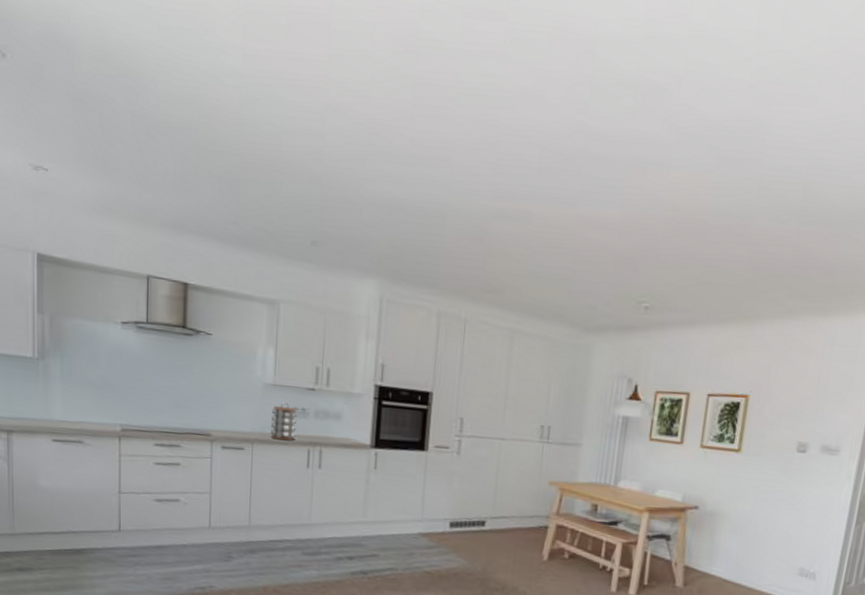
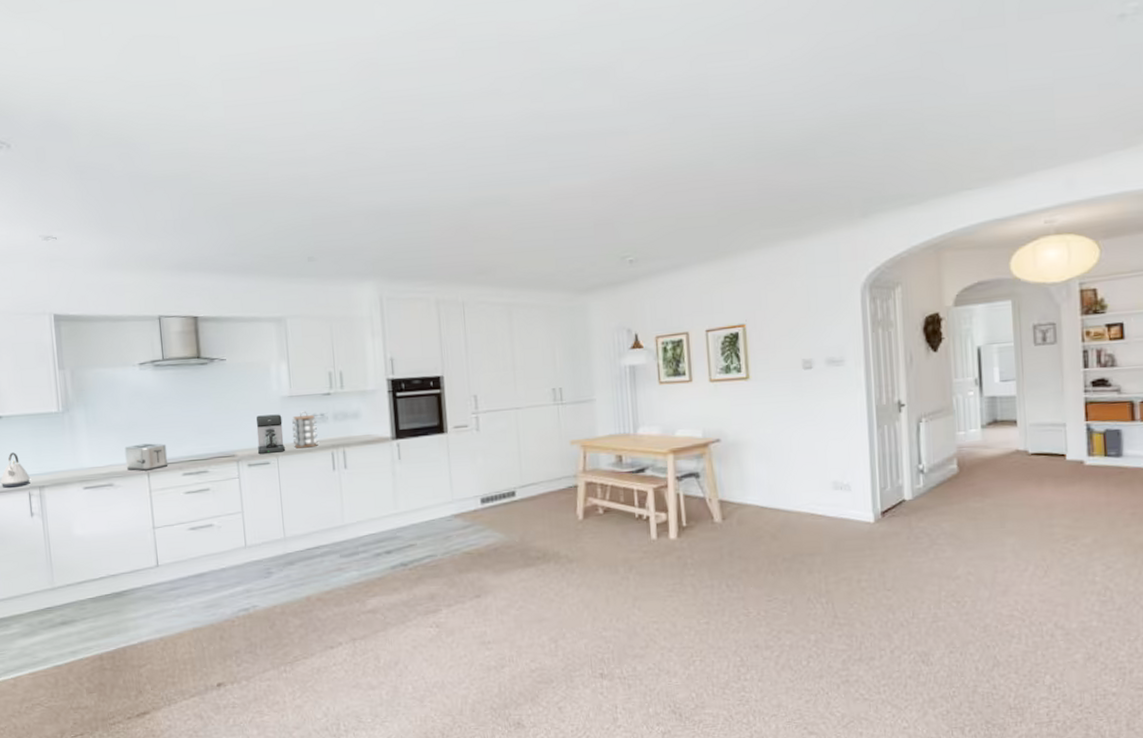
toaster: none [98,405,141,436] -> present [124,443,168,472]
coffee maker: none [234,398,262,441] -> present [256,414,285,455]

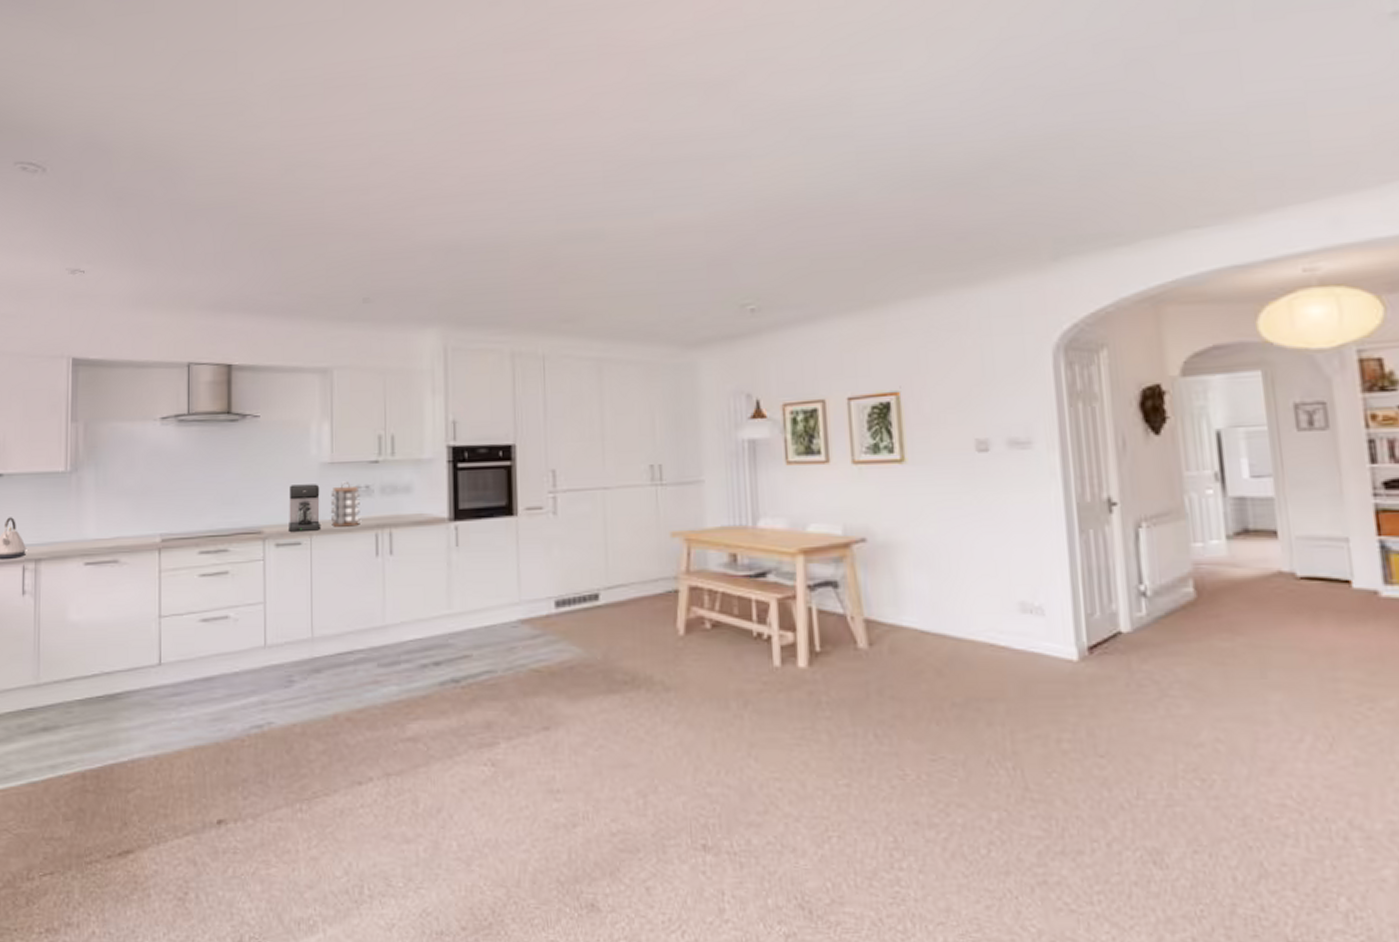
toaster: present [124,443,168,472] -> none [135,513,184,547]

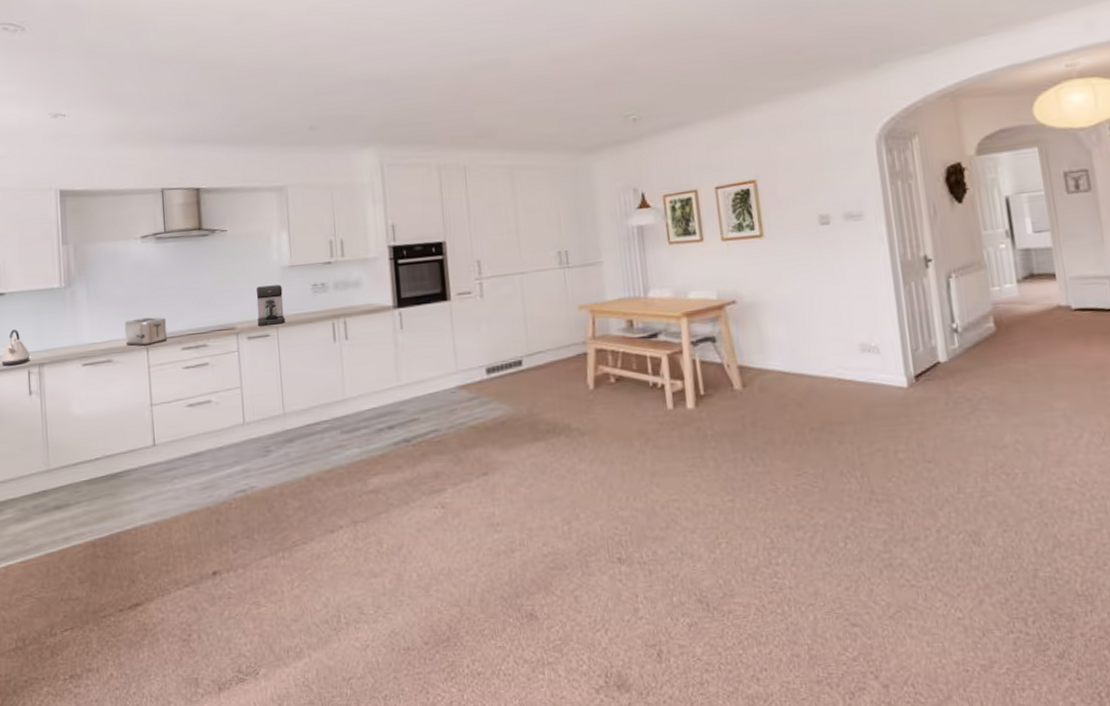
toaster: none [135,513,184,547] -> present [124,317,168,347]
spice rack: present [330,481,360,527] -> none [292,281,319,320]

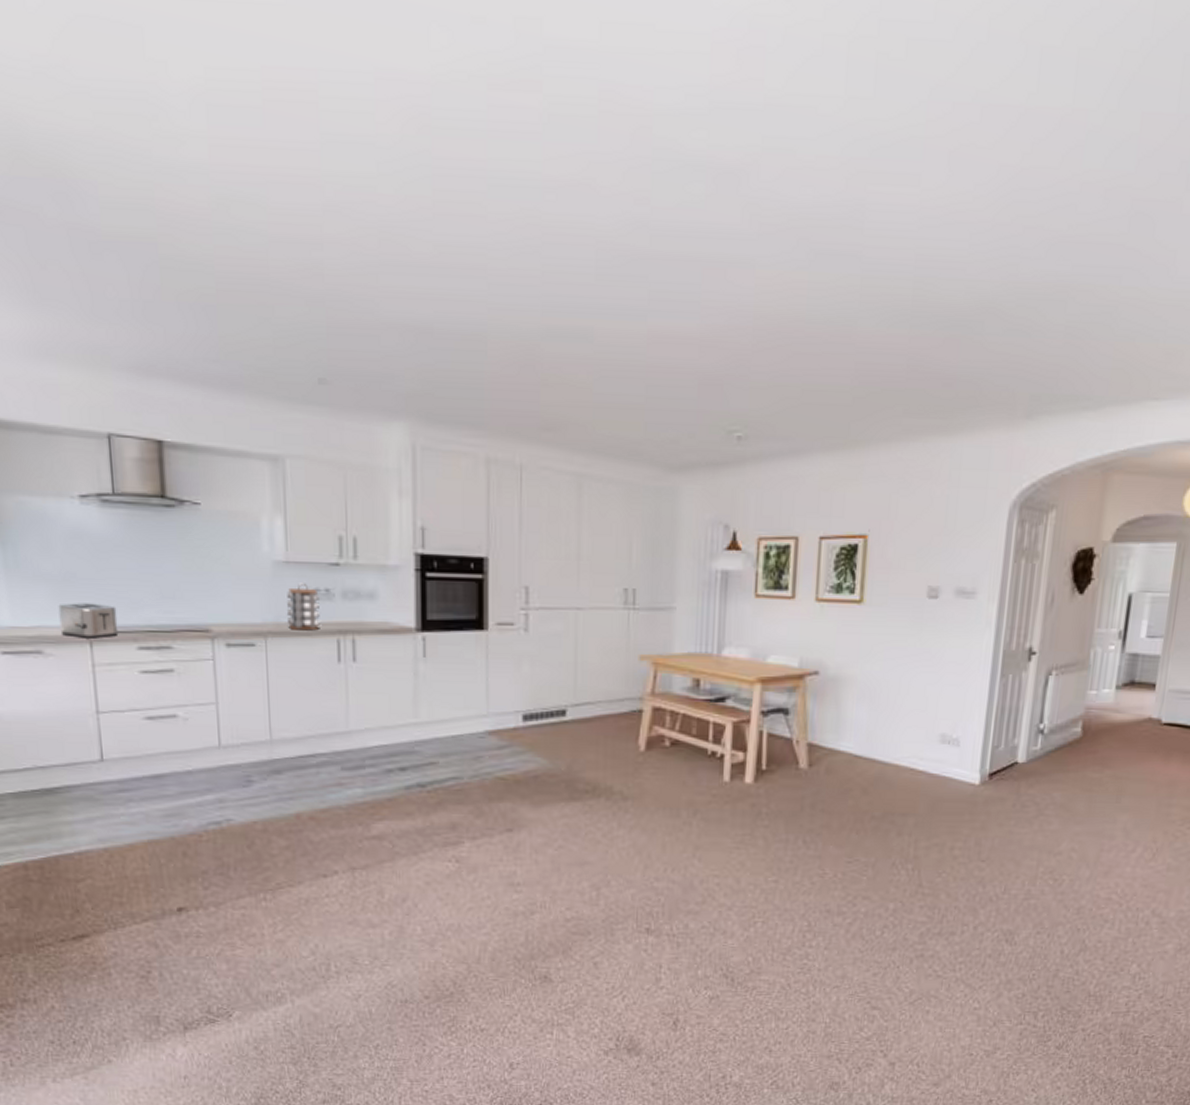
coffee maker: present [256,284,285,327] -> none [239,582,276,634]
spice rack: none [292,281,319,320] -> present [286,583,320,631]

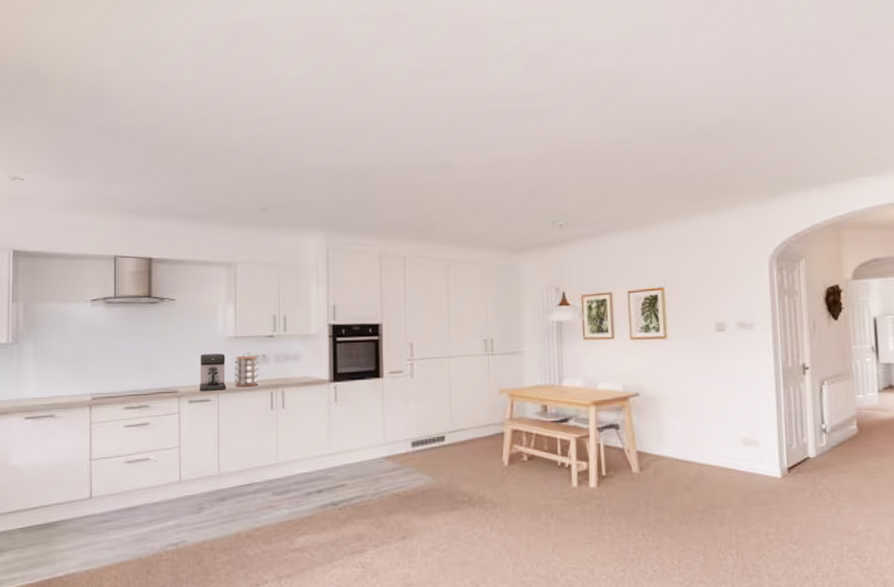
toaster: present [58,603,119,640] -> none [69,377,111,404]
coffee maker: none [239,582,276,634] -> present [200,353,226,392]

